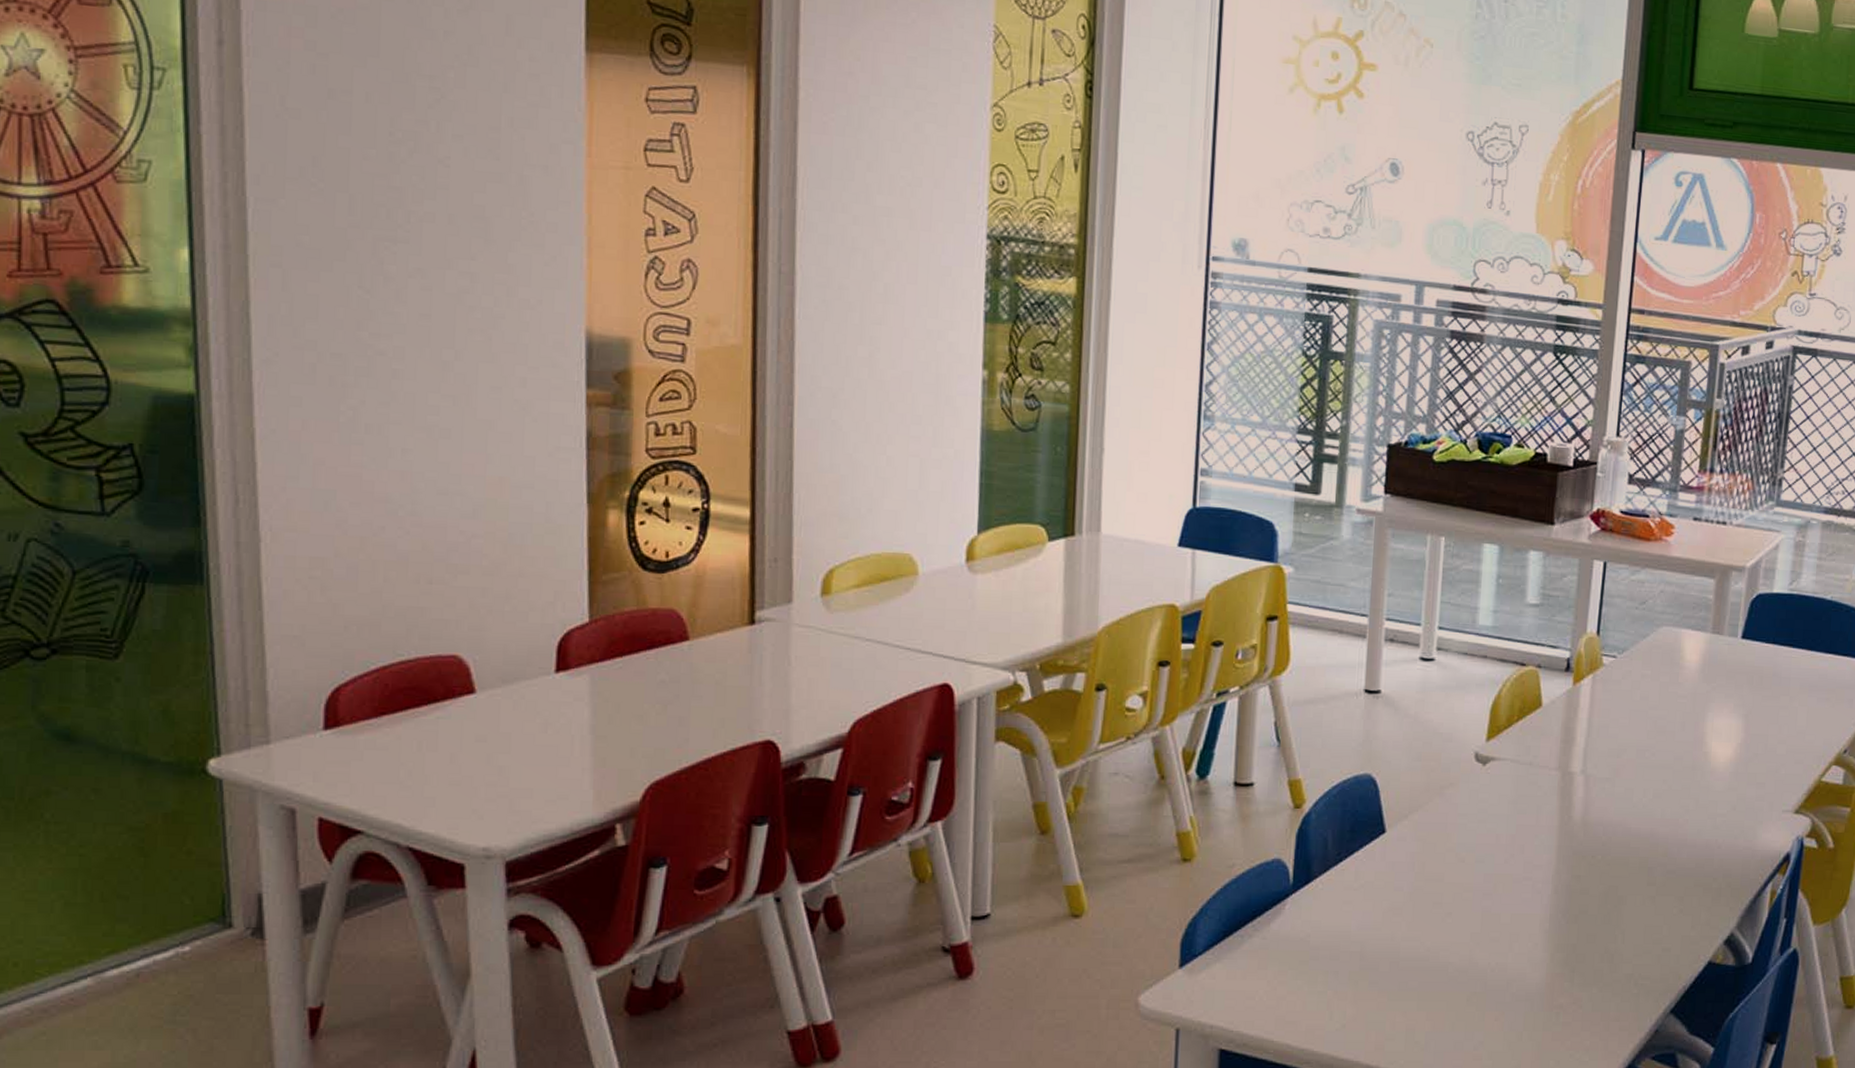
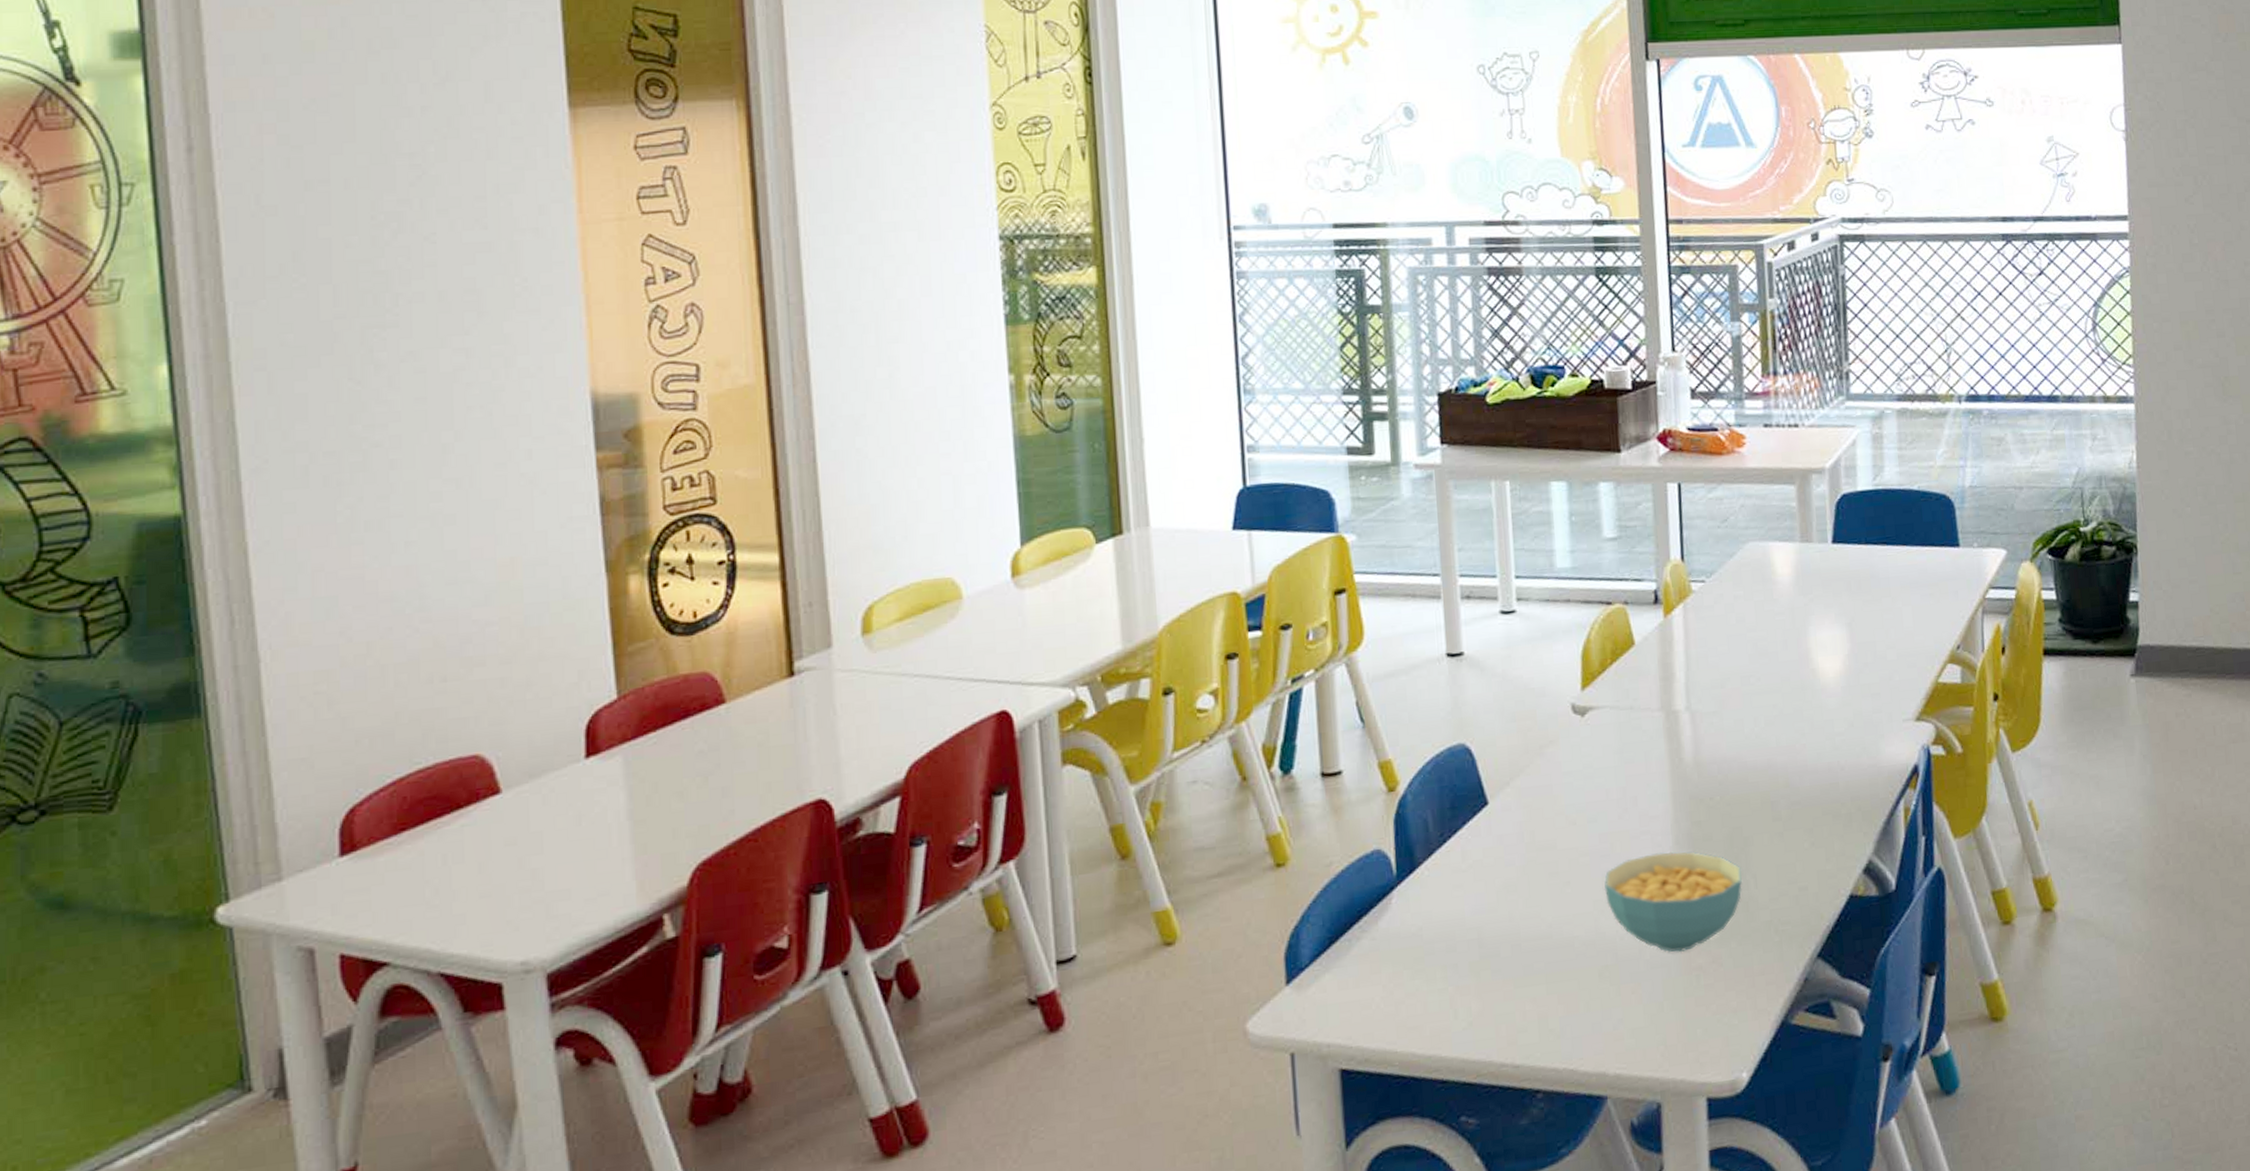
cereal bowl: none [1482,899,1611,991] -> present [1604,851,1742,953]

